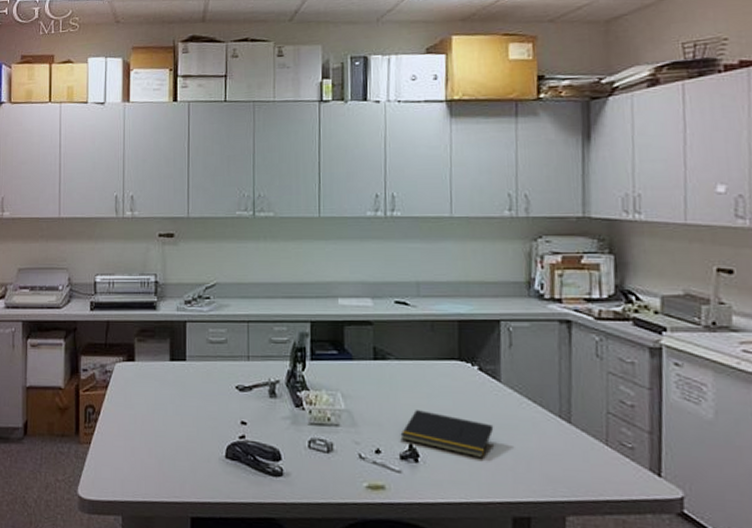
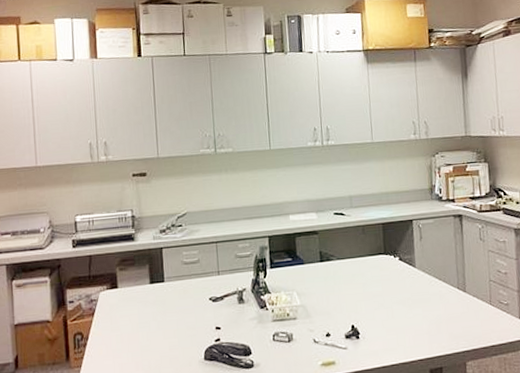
notepad: present [400,410,494,458] -> none [344,297,413,329]

